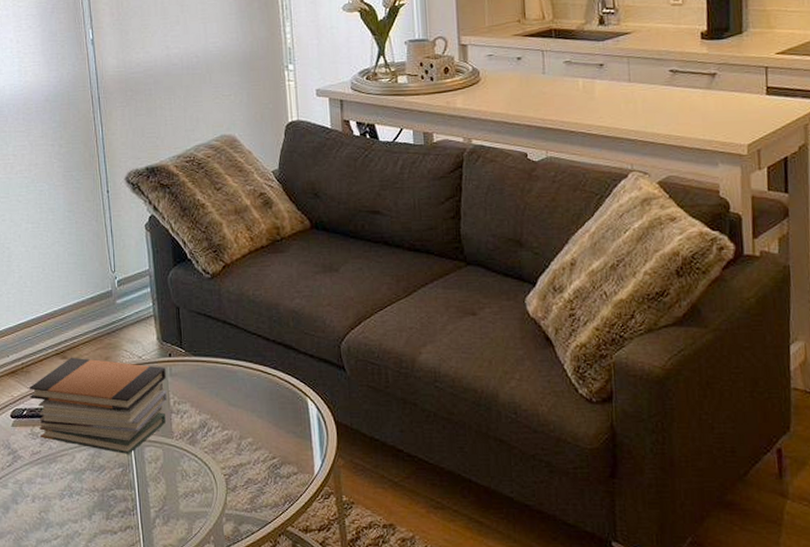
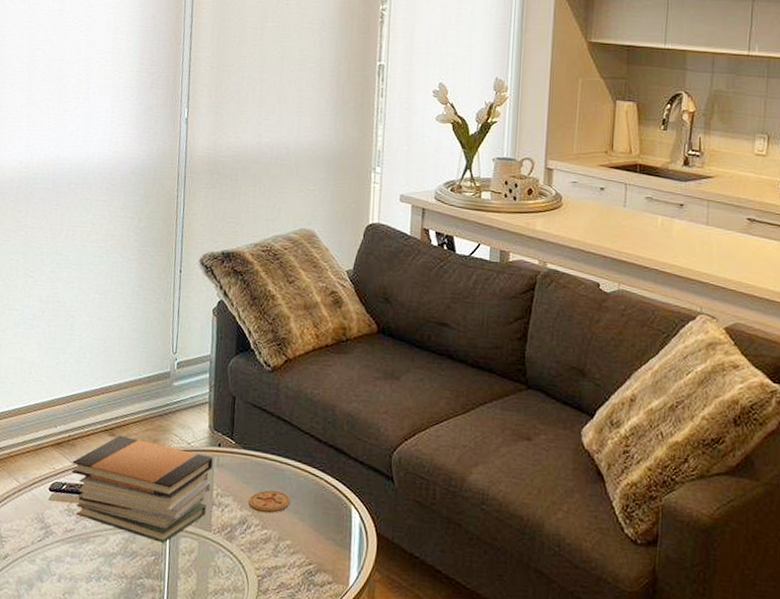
coaster: none [206,393,247,415] -> present [248,490,291,514]

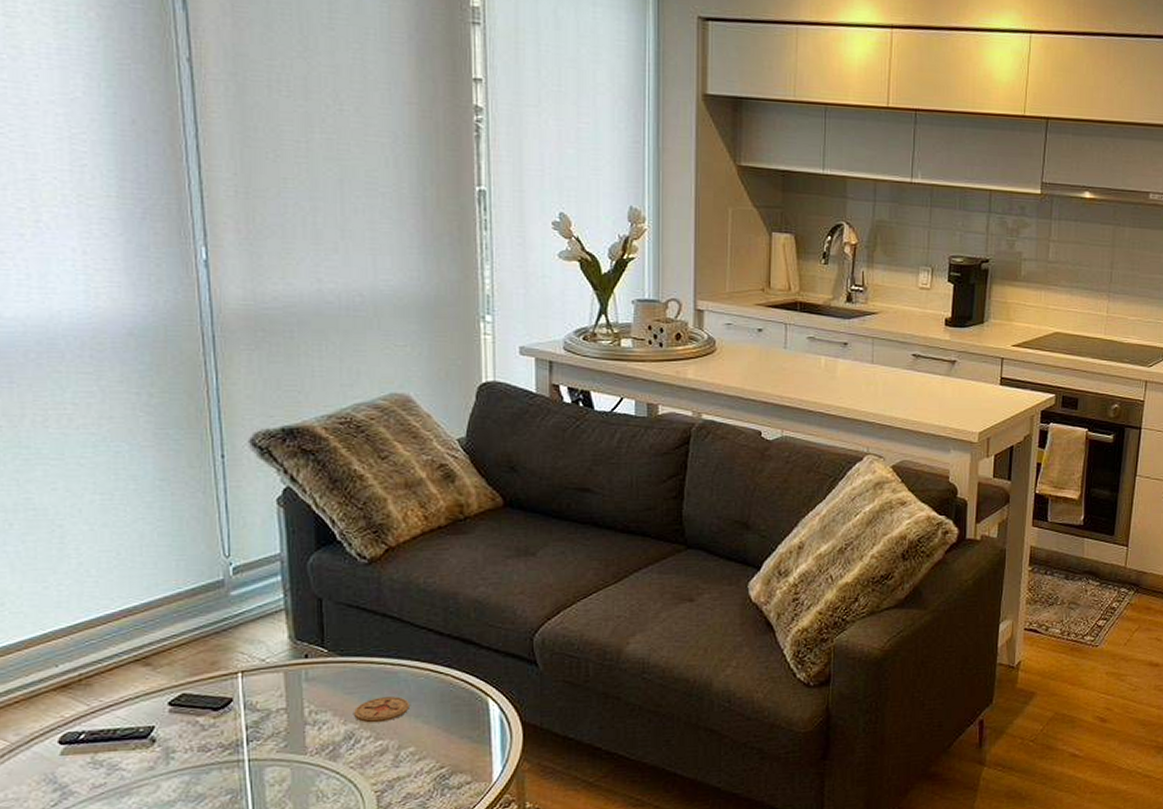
book stack: present [72,435,213,543] -> none [89,663,301,778]

